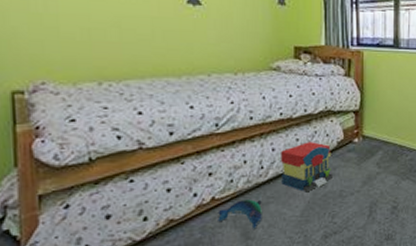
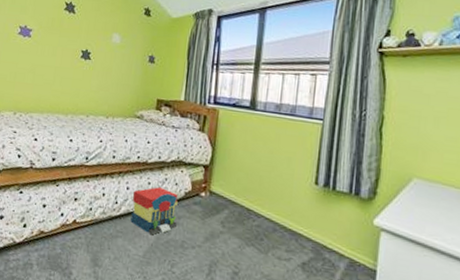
plush toy: present [218,199,262,229] -> none [75,228,112,258]

